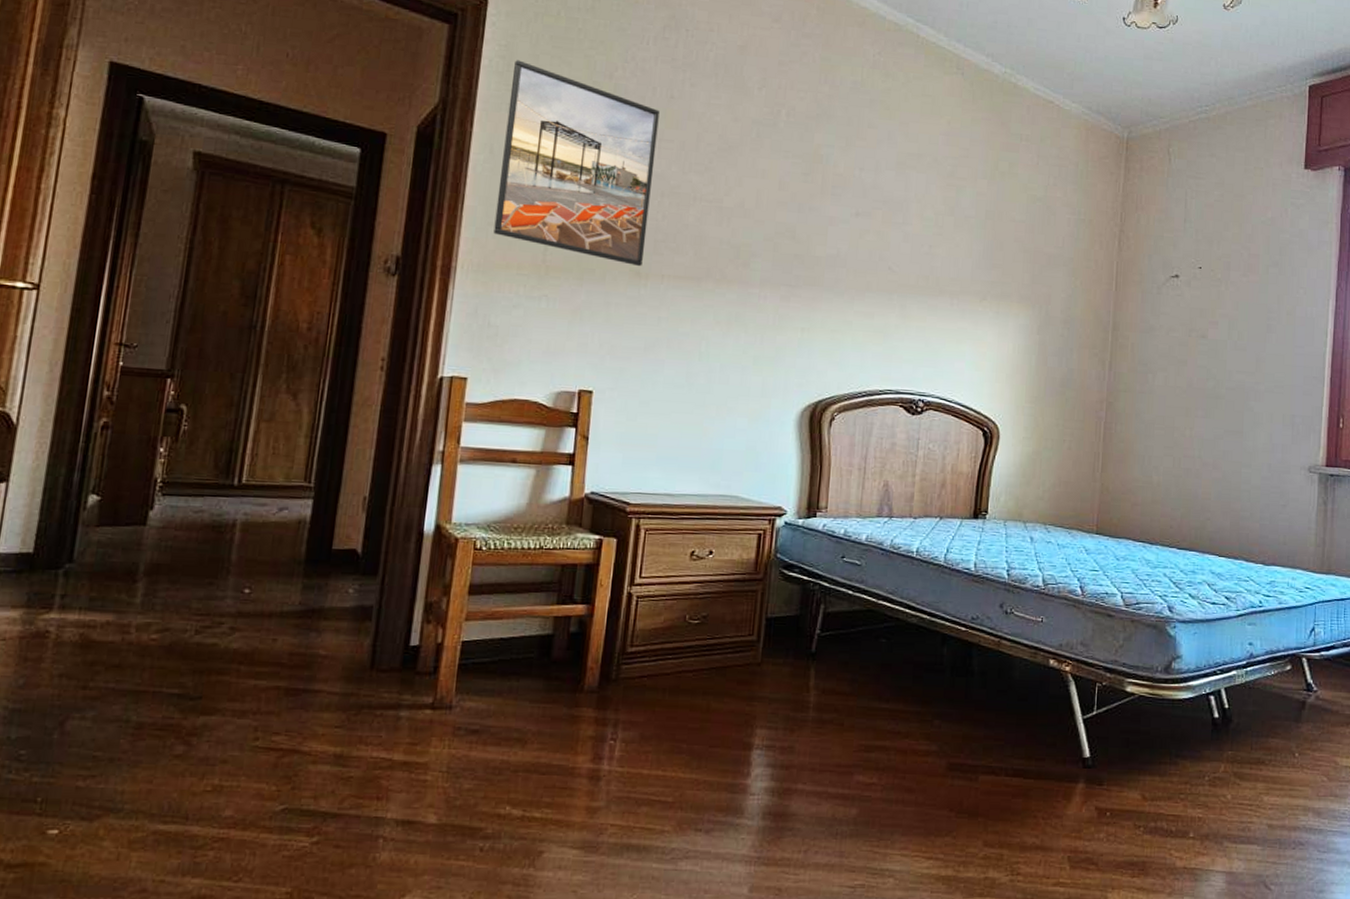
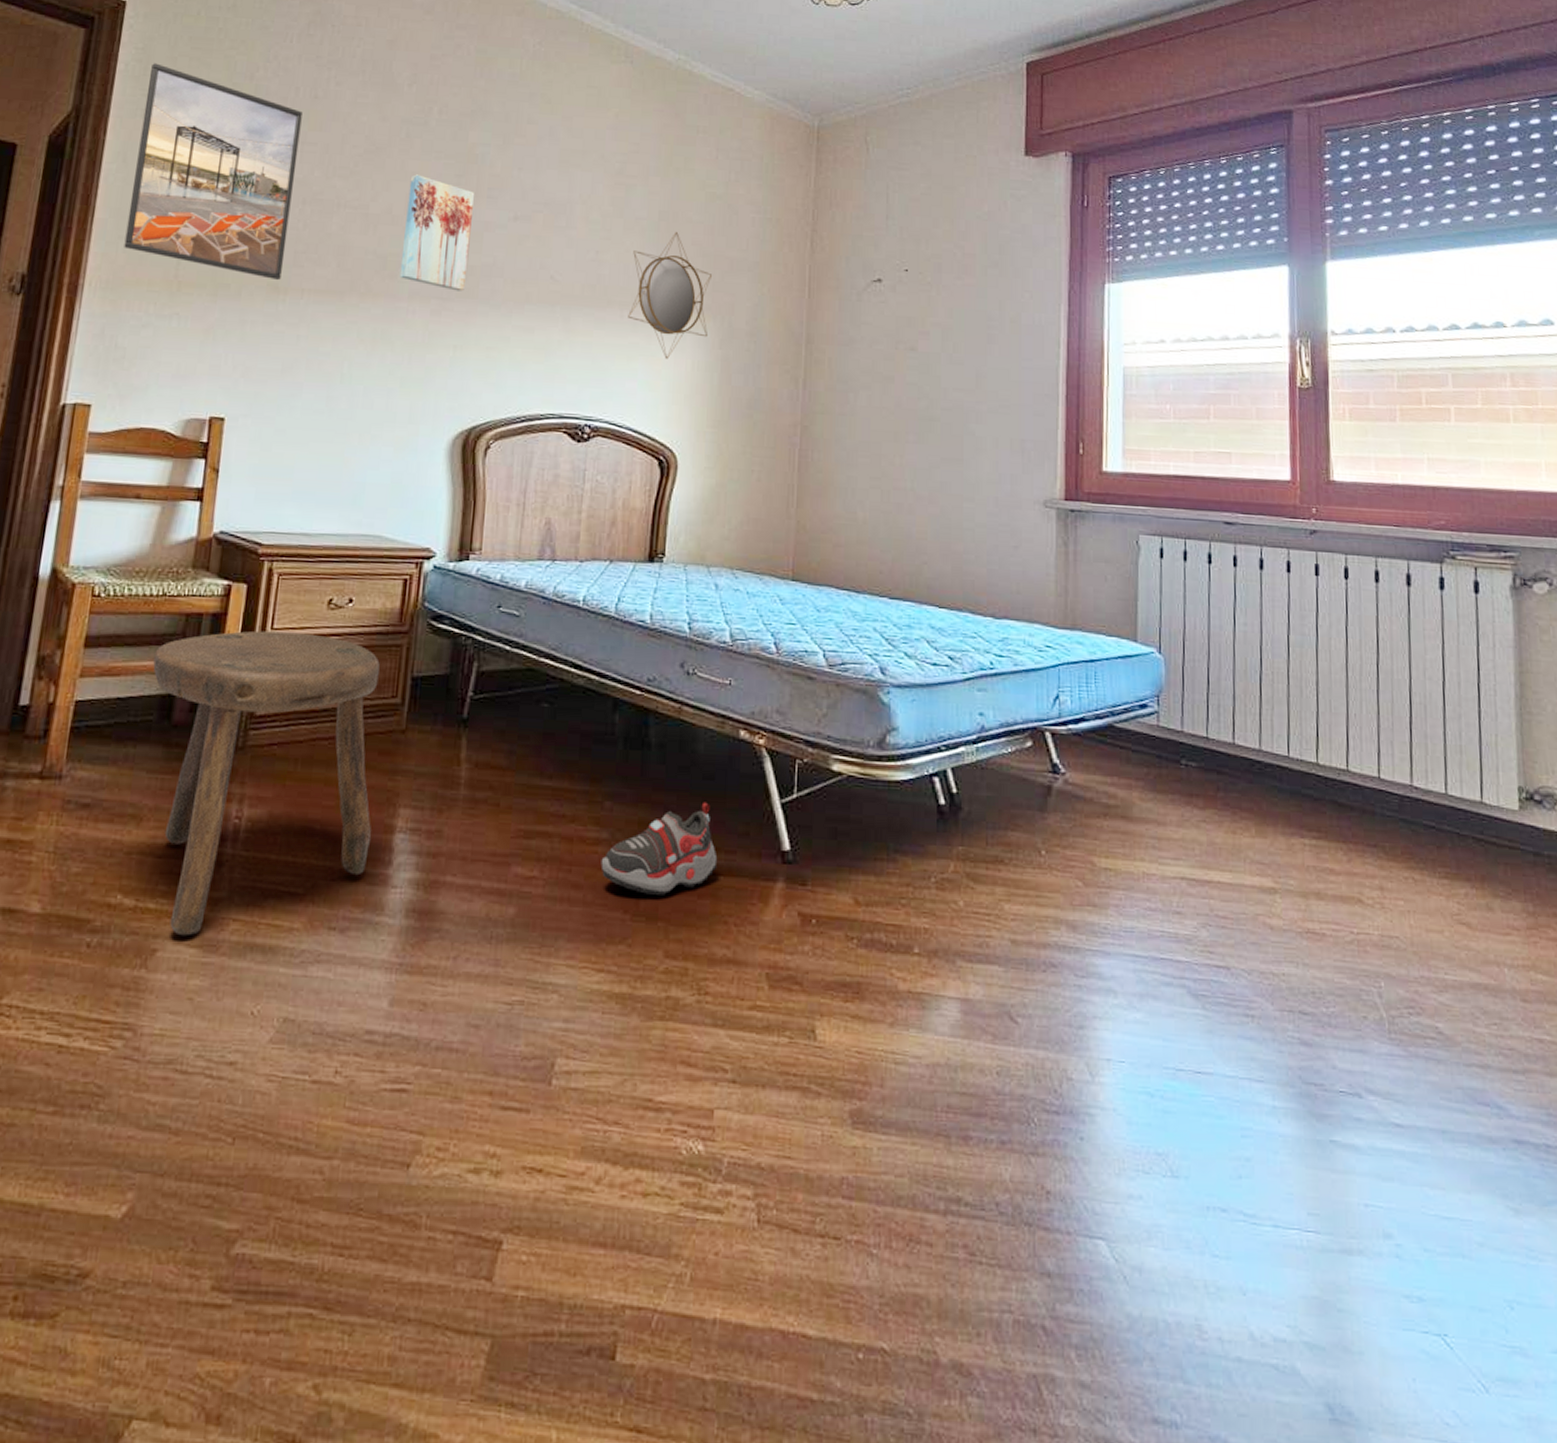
stool: none [532,579,738,840] -> present [153,630,380,936]
wall art: none [751,172,821,280] -> present [399,174,475,292]
shoe: none [930,719,1029,796] -> present [601,802,718,895]
home mirror: none [957,230,1031,343] -> present [628,232,711,360]

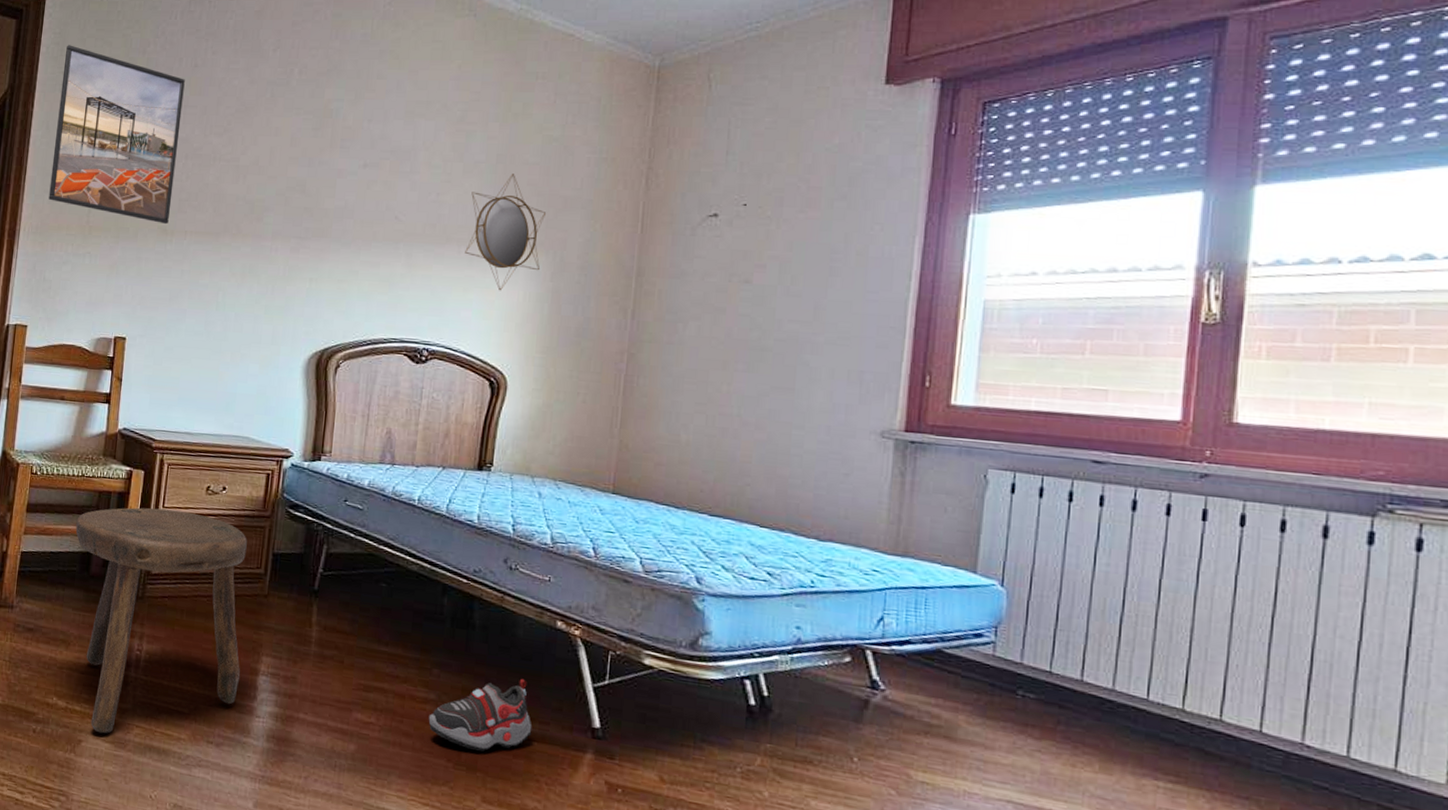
wall art: present [399,174,475,292] -> none [264,129,330,231]

